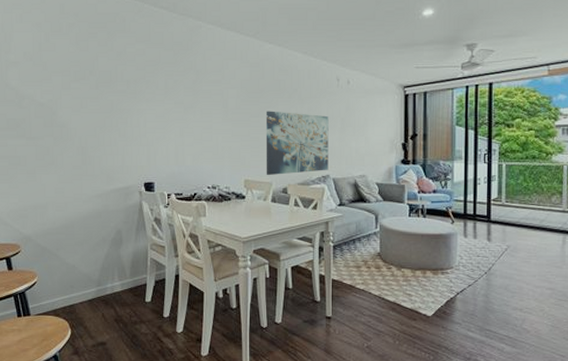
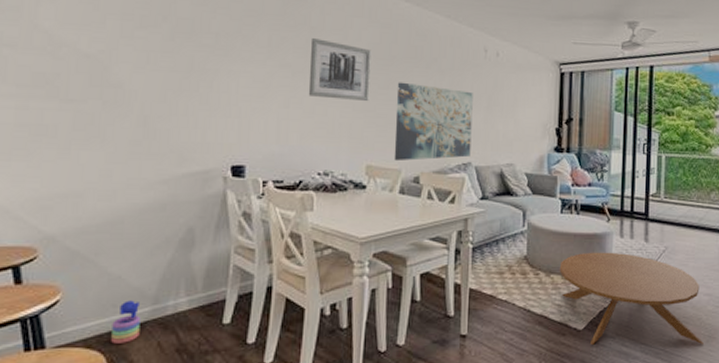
stacking toy: none [71,283,90,314] -> present [111,300,140,344]
wall art: none [196,80,244,129] -> present [308,38,371,102]
coffee table: none [409,250,547,334] -> present [559,252,704,345]

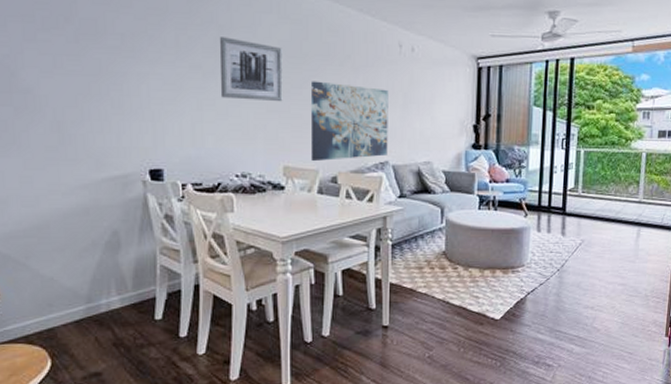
stacking toy: present [111,300,140,344] -> none [50,300,77,339]
coffee table: present [559,252,704,345] -> none [477,246,616,333]

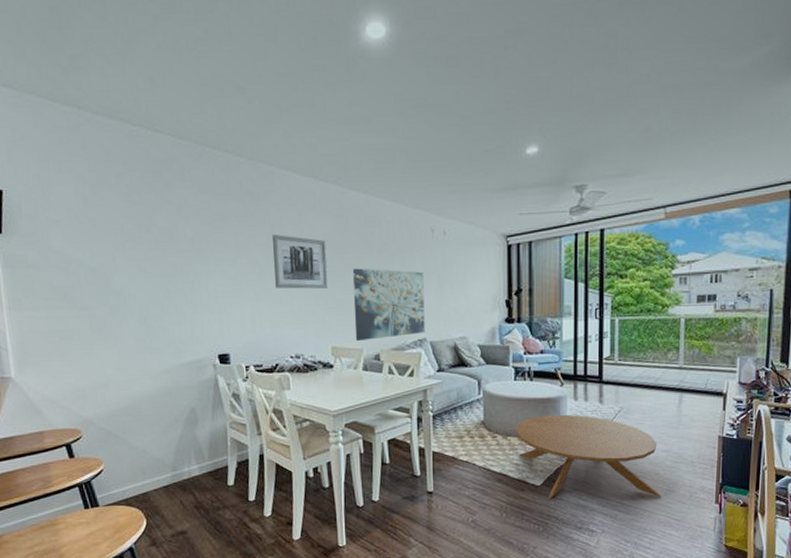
coffee table: none [477,246,616,333] -> present [515,414,662,499]

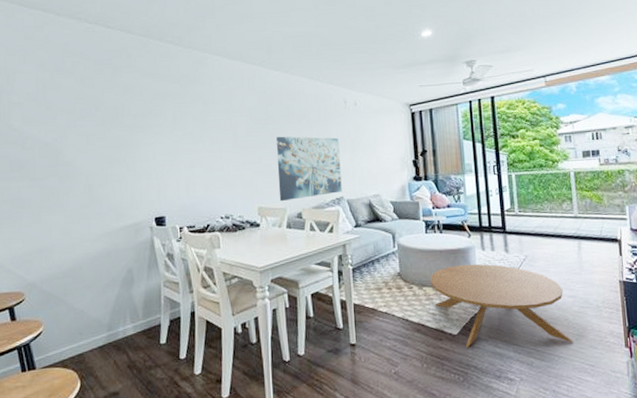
wall art: present [271,235,329,289] -> none [205,109,255,157]

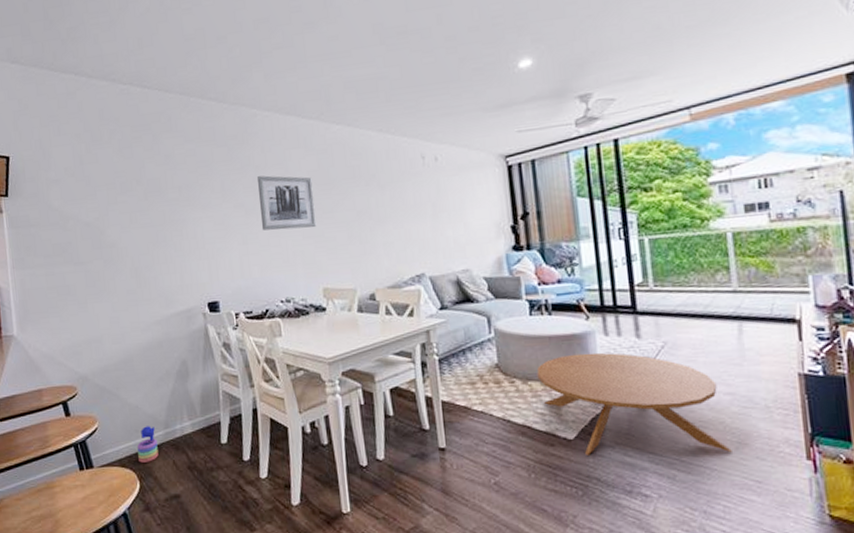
stacking toy: none [80,329,101,363] -> present [137,426,159,463]
wall art: none [205,109,255,157] -> present [256,175,317,231]
wall art: present [275,136,342,202] -> none [340,202,423,281]

